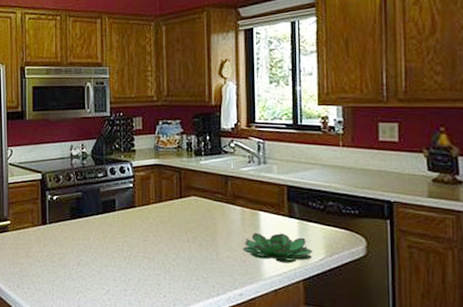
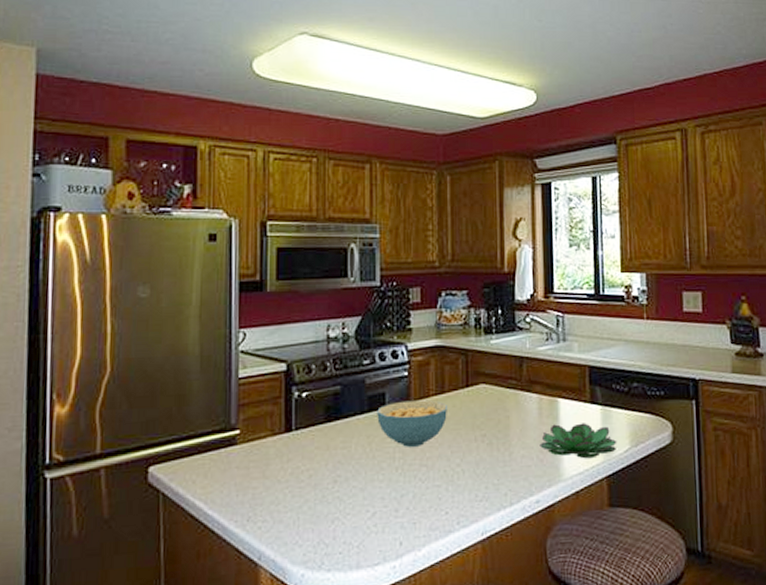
cereal bowl: none [109,206,165,243] -> present [377,400,447,447]

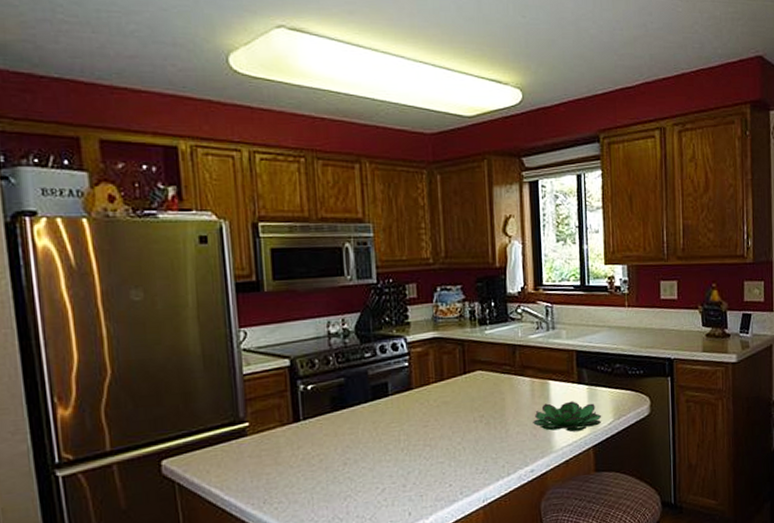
cereal bowl: present [377,400,447,447] -> none [381,387,447,430]

